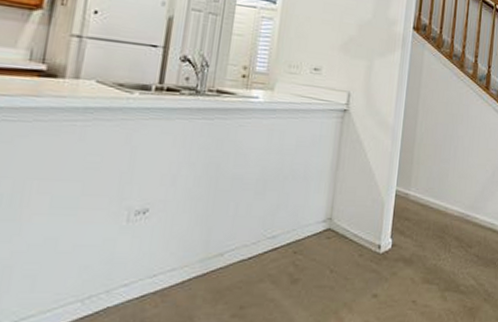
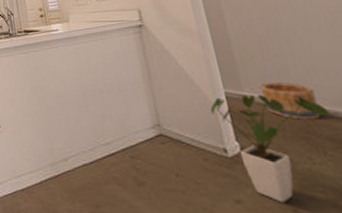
house plant: none [379,194,463,295] -> present [210,94,331,203]
basket: none [422,184,459,221] -> present [259,81,321,120]

